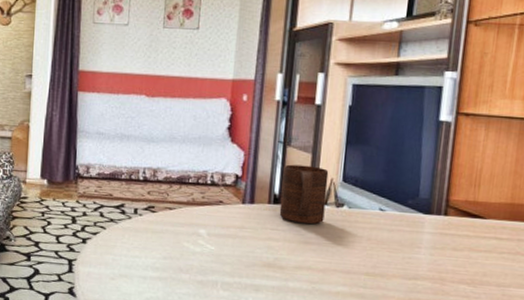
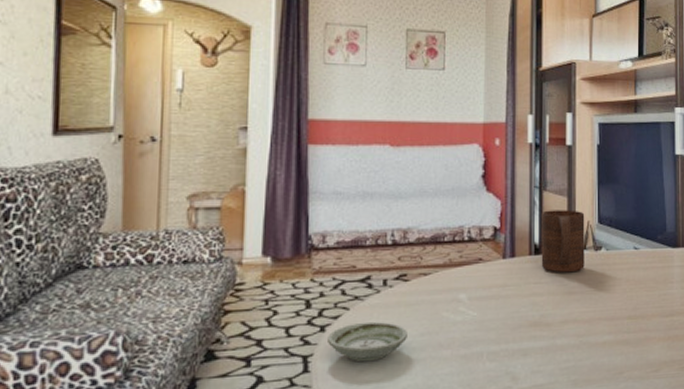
saucer: none [87,240,152,273] -> present [326,321,407,362]

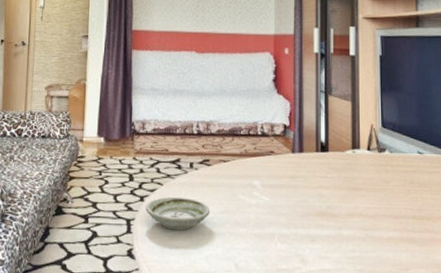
cup: present [541,210,585,273] -> none [327,112,369,171]

